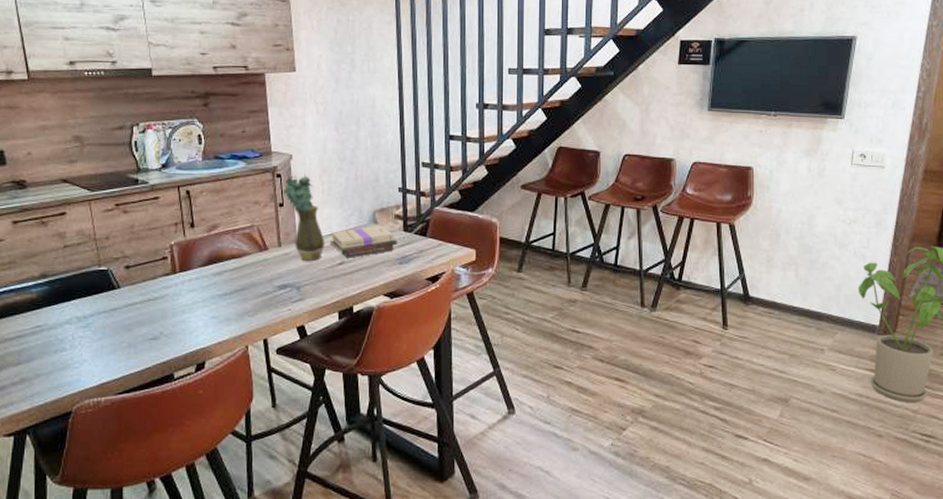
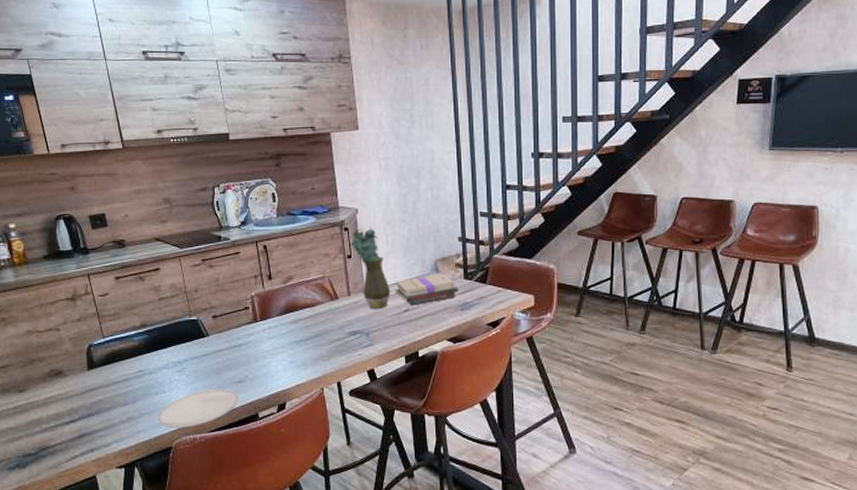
plate: none [55,346,153,391] -> present [157,388,240,428]

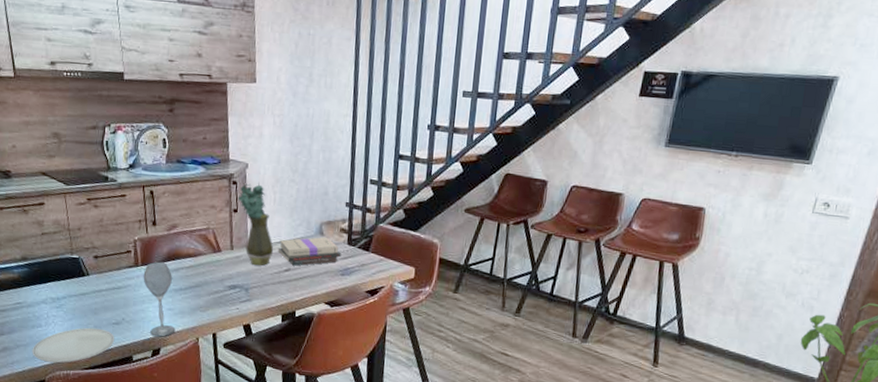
wineglass: none [263,315,299,391] -> present [143,262,176,337]

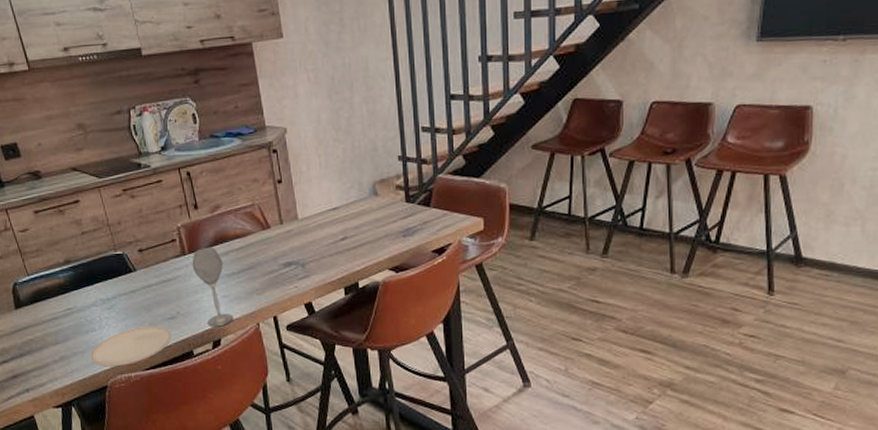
vase: present [237,182,274,265] -> none [280,148,327,237]
books: present [277,236,341,266] -> none [330,197,400,233]

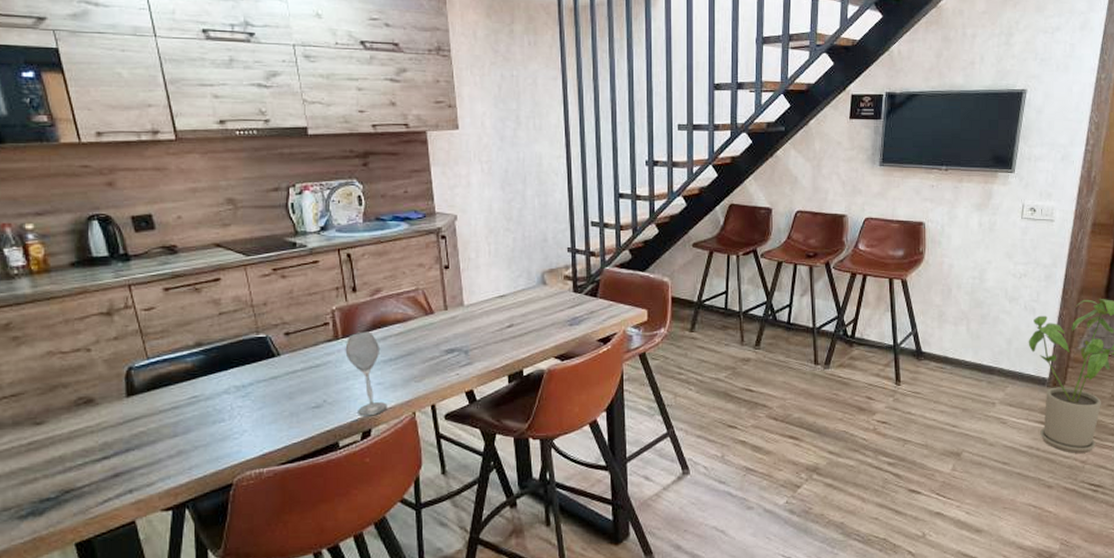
plate: present [89,325,173,367] -> none [214,415,316,462]

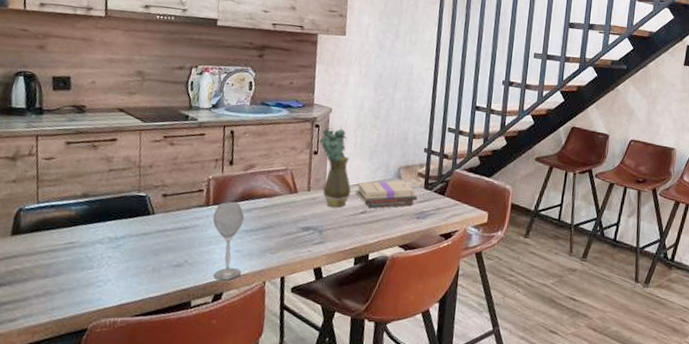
vase: none [448,235,493,324] -> present [318,125,352,207]
books: none [497,286,568,321] -> present [355,180,418,209]

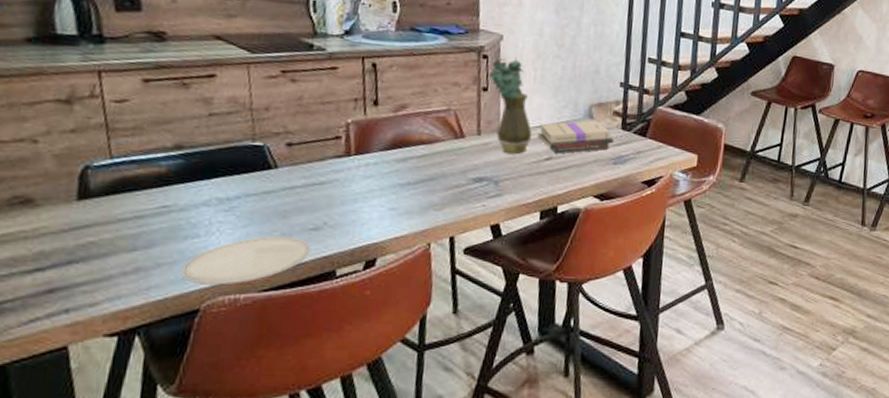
plate: none [77,270,174,310] -> present [181,236,312,286]
wineglass: present [212,201,244,281] -> none [356,150,399,244]

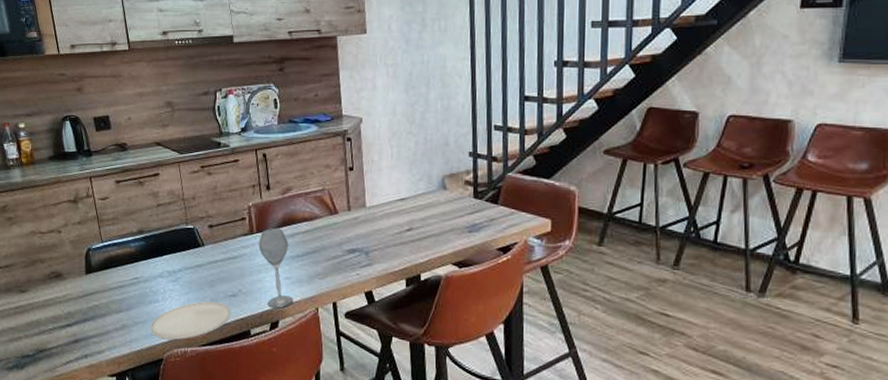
wineglass: none [356,150,399,244] -> present [258,228,294,308]
vase: present [488,56,533,154] -> none [353,137,394,226]
books: present [537,120,614,154] -> none [398,191,467,225]

